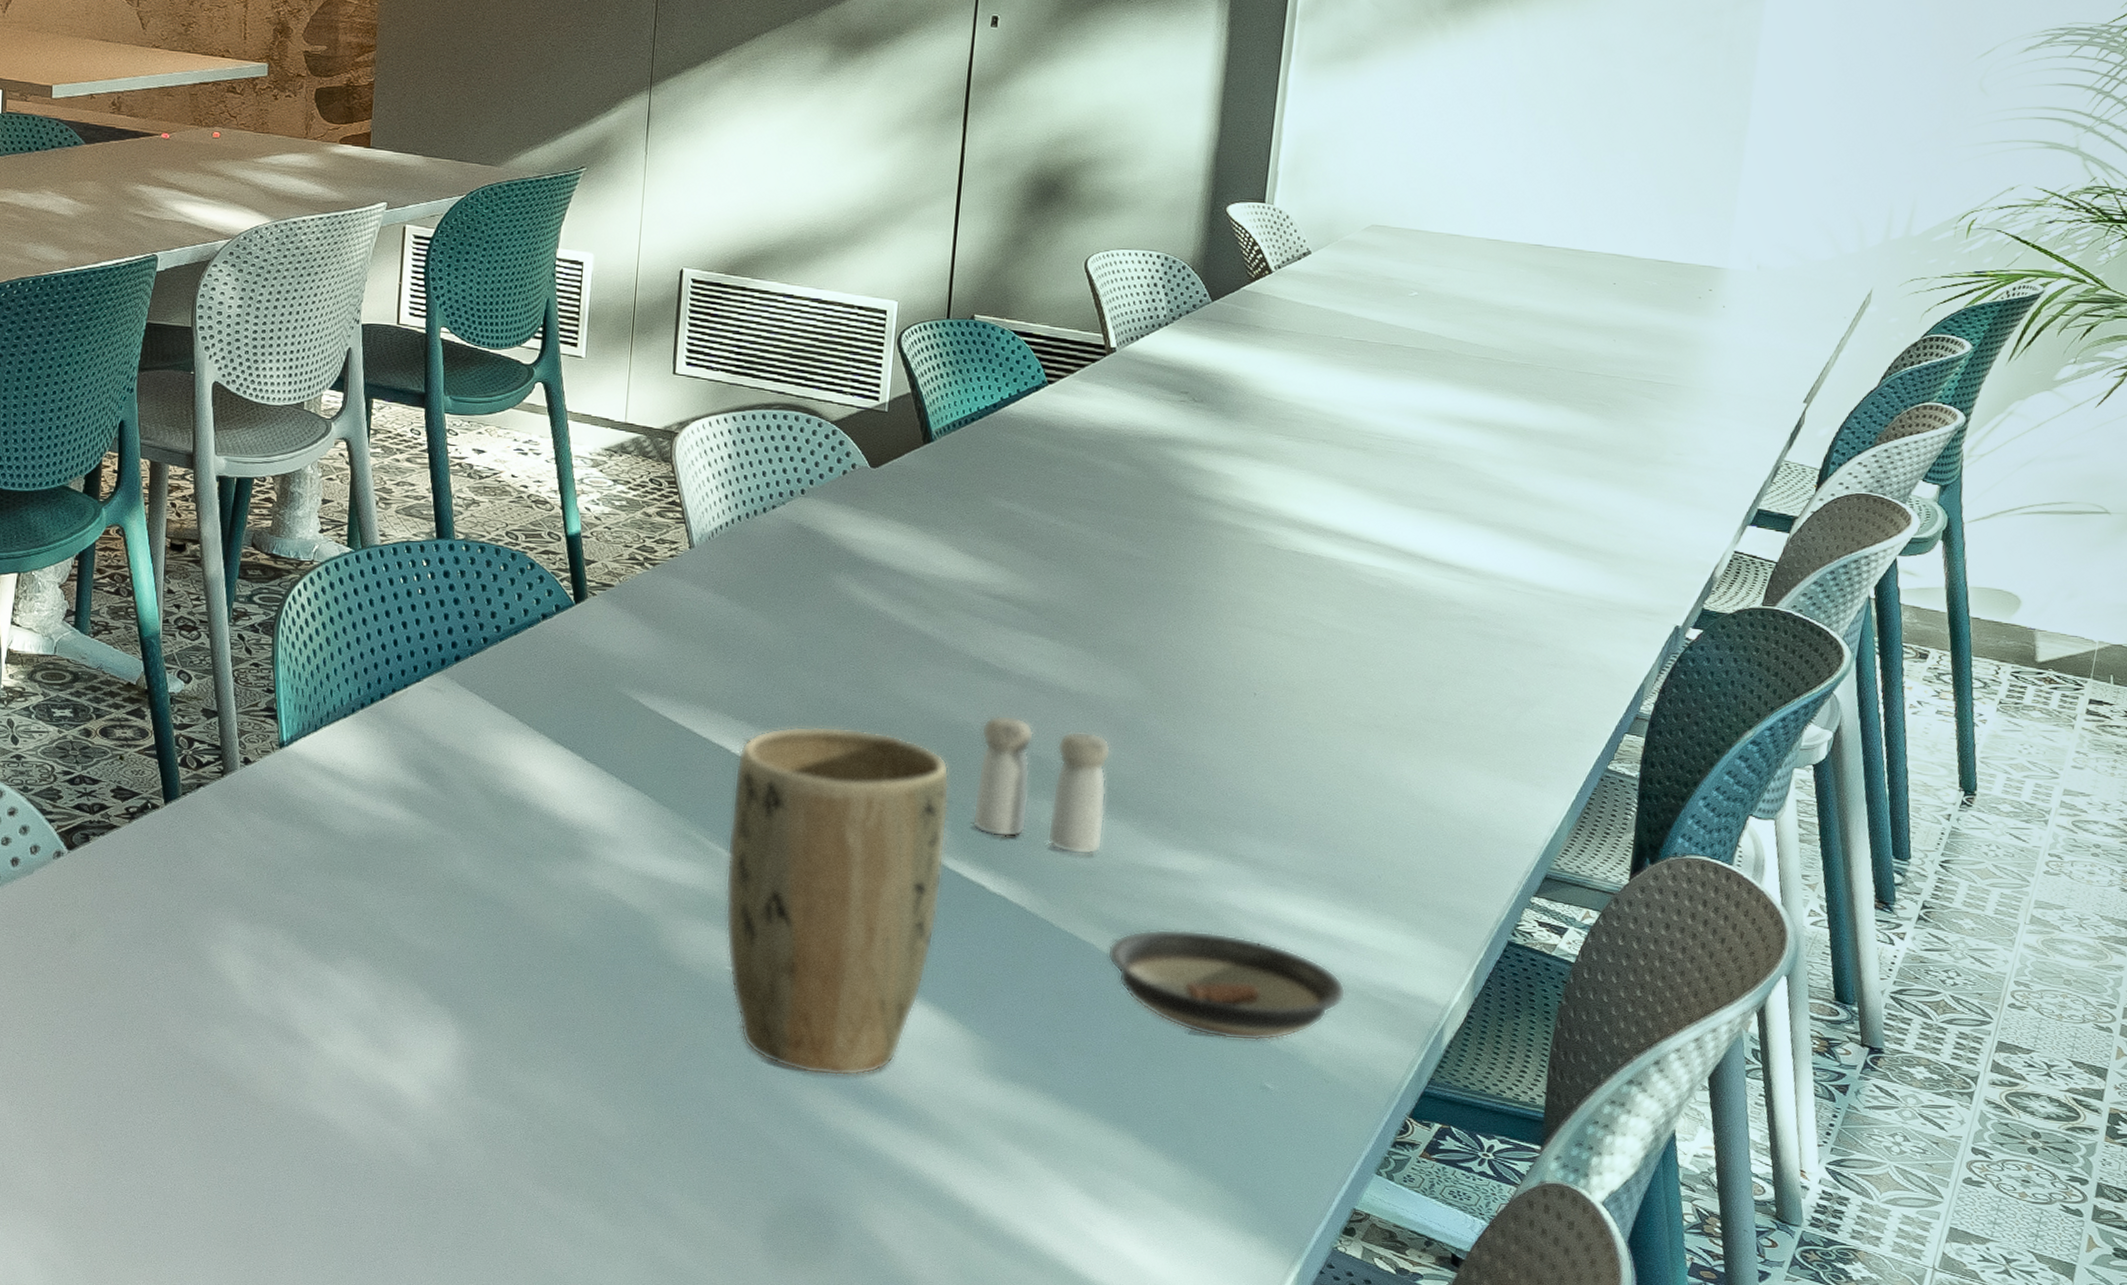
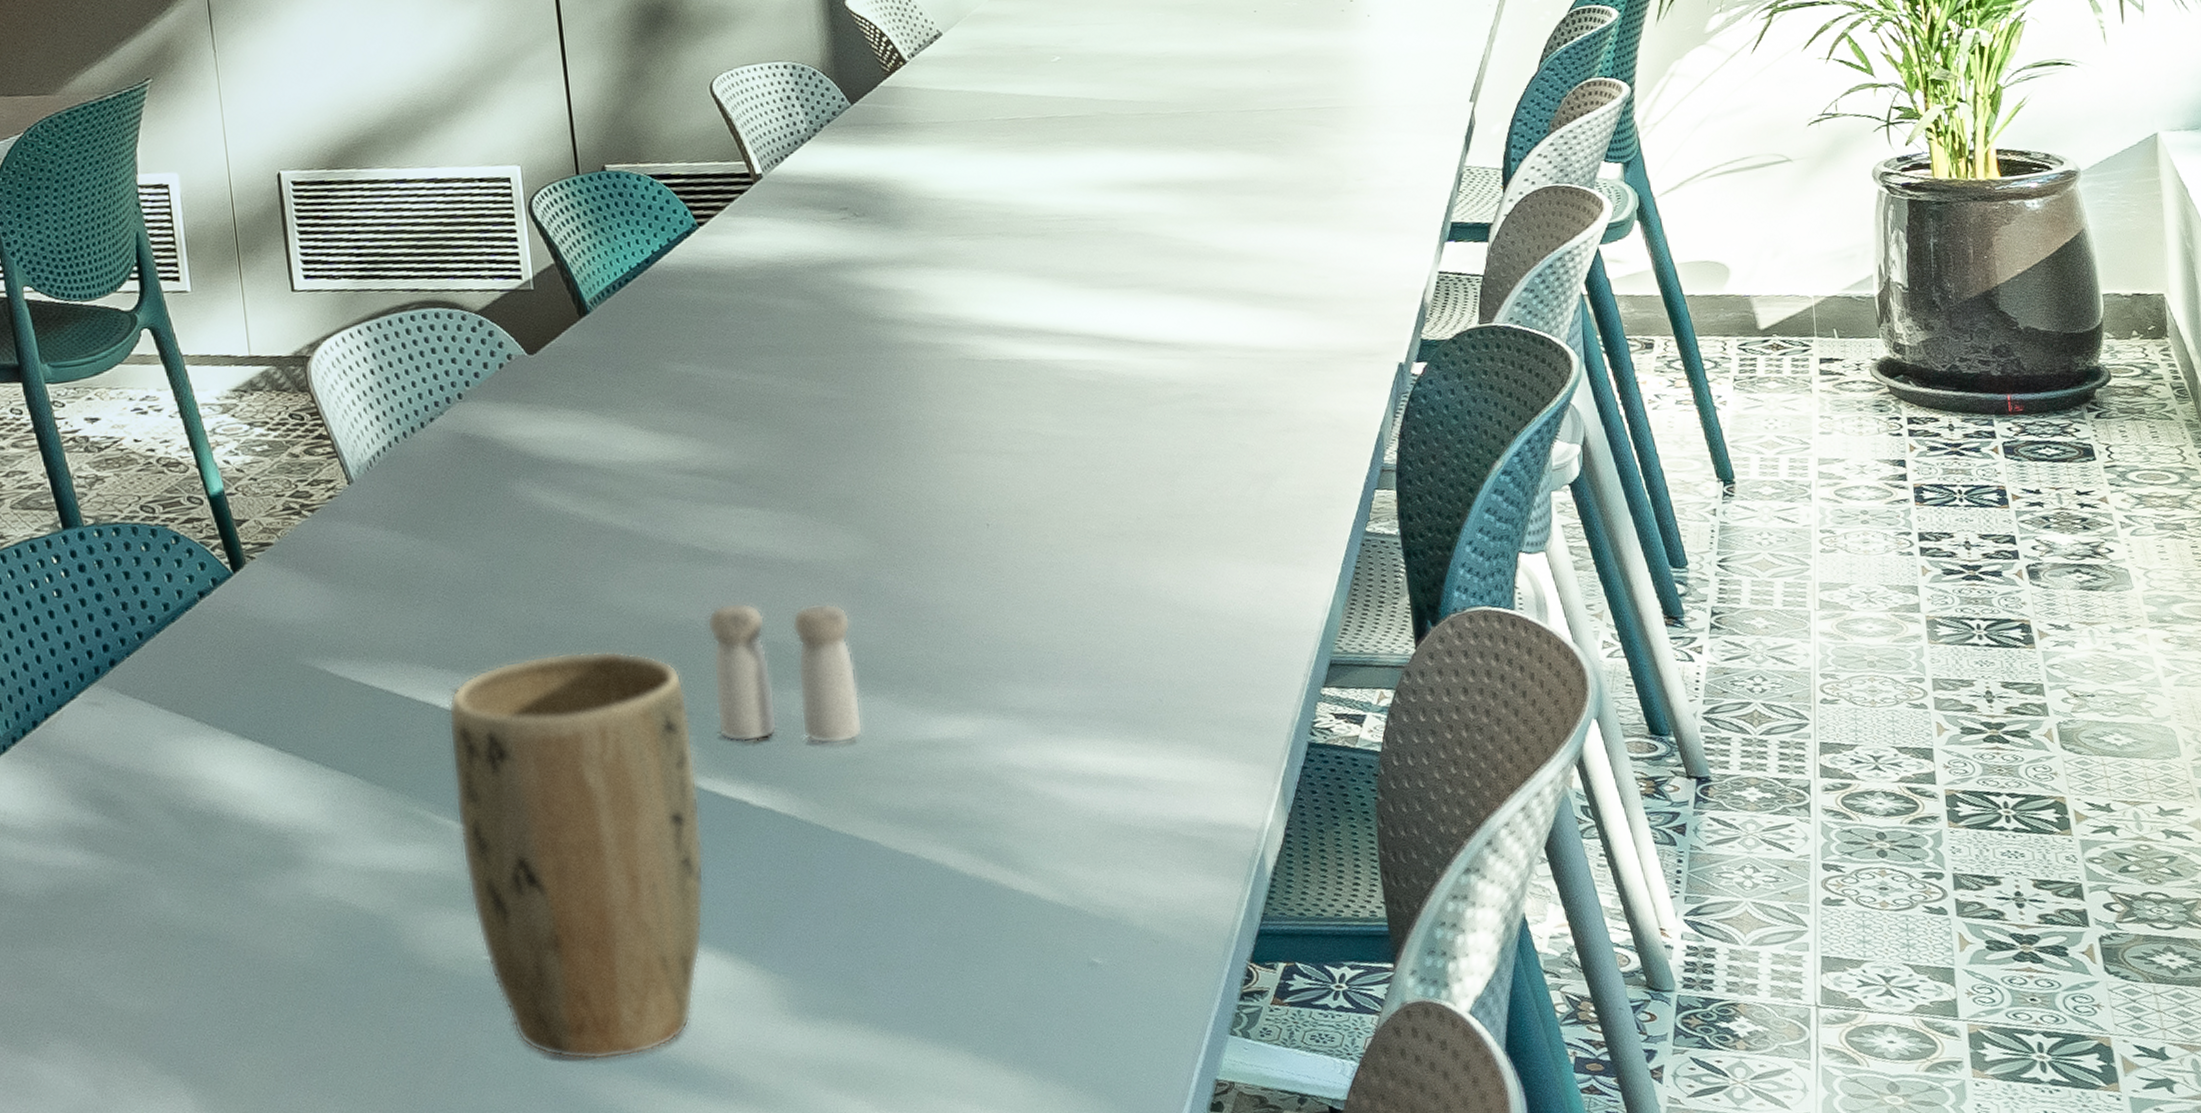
saucer: present [1107,929,1347,1041] -> none [893,798,1155,919]

